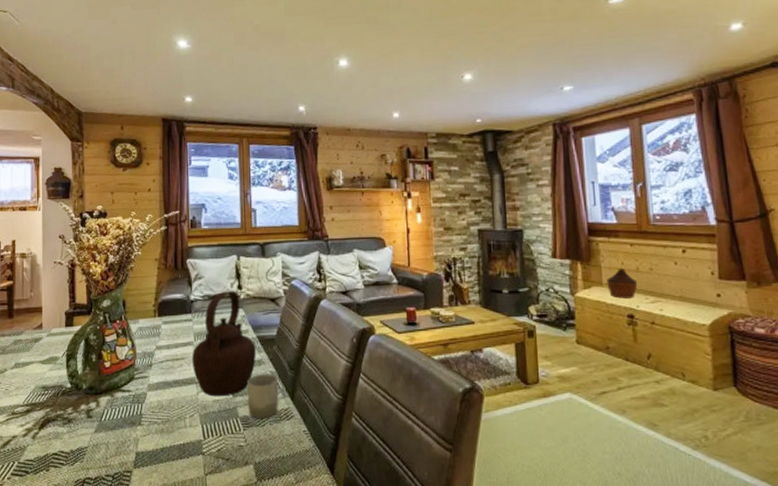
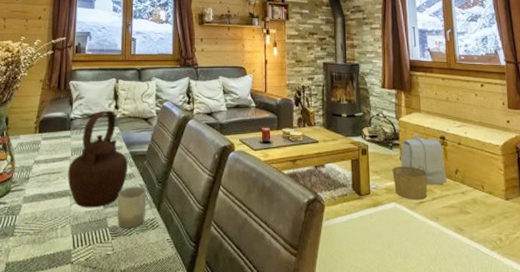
basket: none [566,349,612,390] -> present [392,165,428,200]
backpack: none [576,312,637,373] -> present [400,134,447,185]
woven basket: present [607,267,638,299] -> none [424,97,448,123]

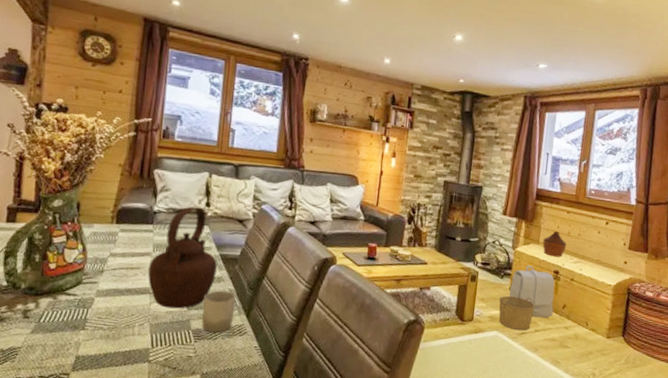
woven basket: none [424,97,448,123] -> present [542,230,567,257]

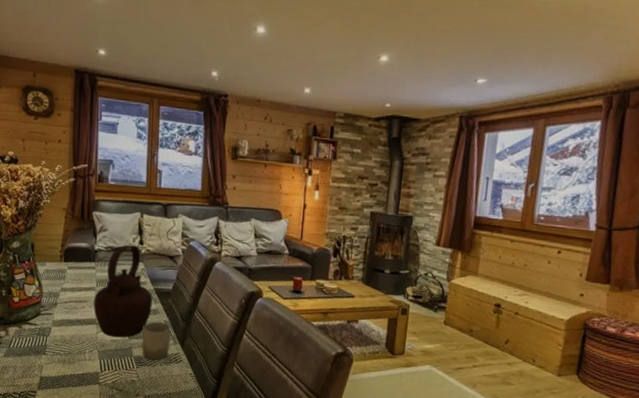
basket: present [499,296,535,331] -> none [432,330,473,366]
backpack: present [507,265,555,318] -> none [442,298,496,353]
woven basket: present [542,230,567,257] -> none [481,261,511,290]

